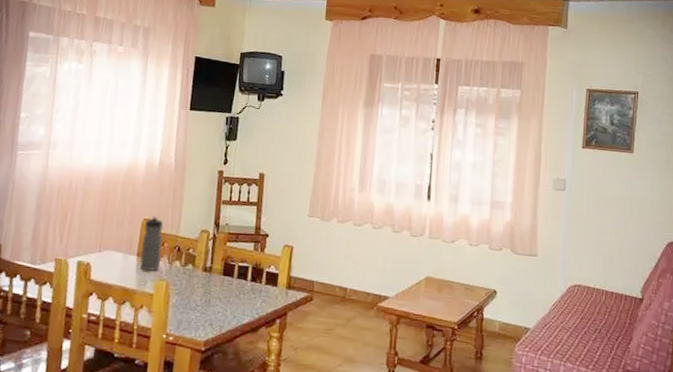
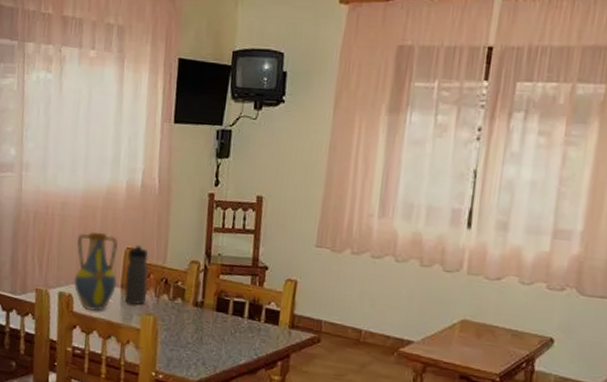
vase: none [92,204,136,279] -> present [74,231,118,311]

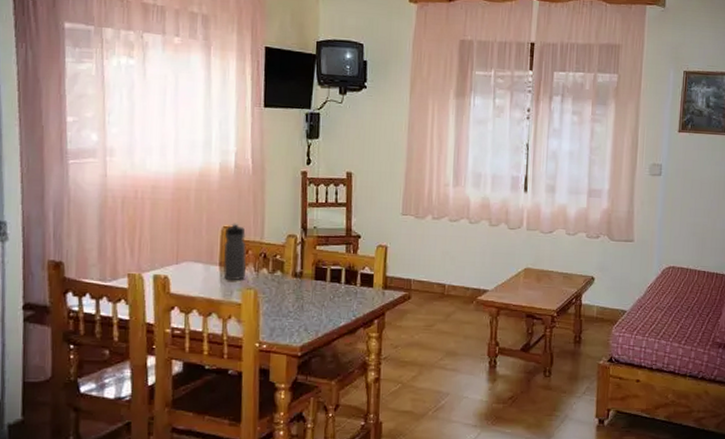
vase: present [74,231,118,311] -> none [169,213,215,291]

